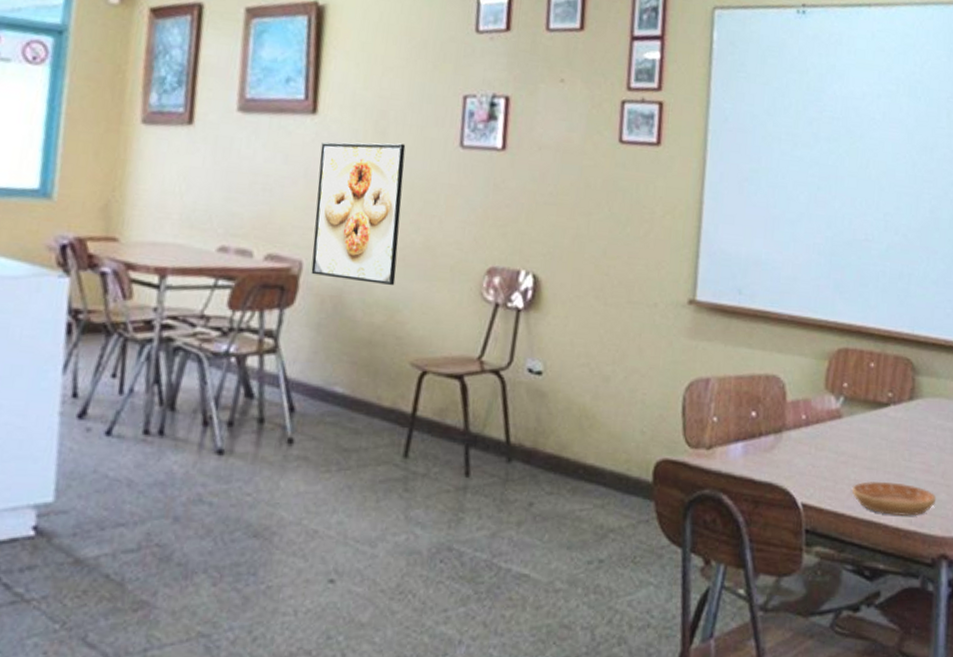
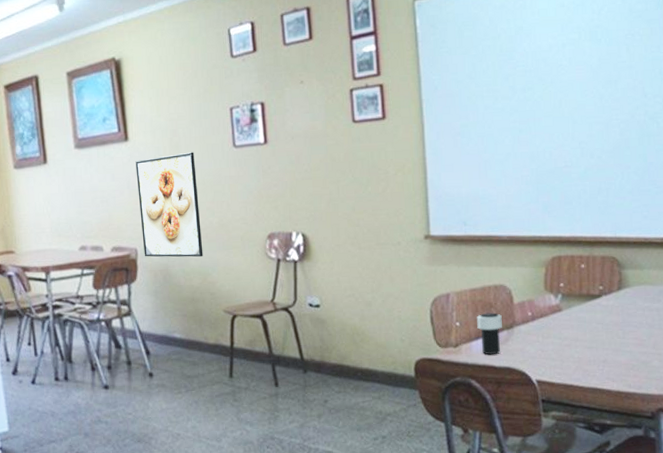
cup: none [738,409,770,465] -> present [477,312,502,355]
saucer: present [852,481,937,516] -> none [576,356,650,382]

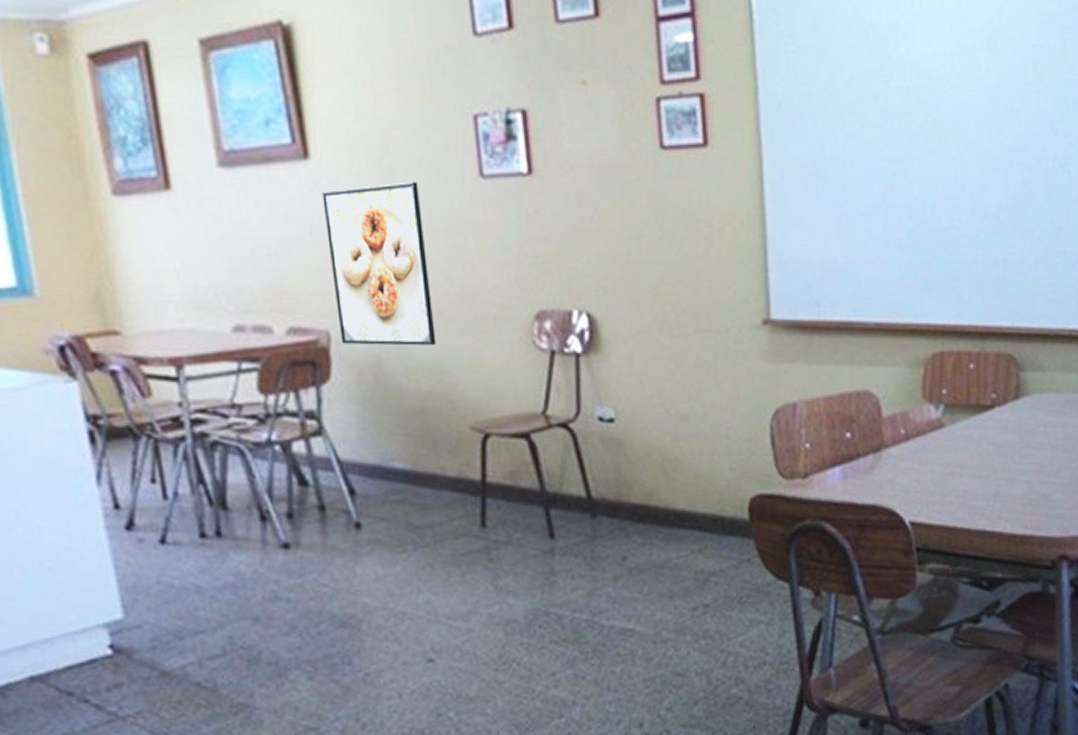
cup: present [477,312,502,355] -> none [833,429,867,488]

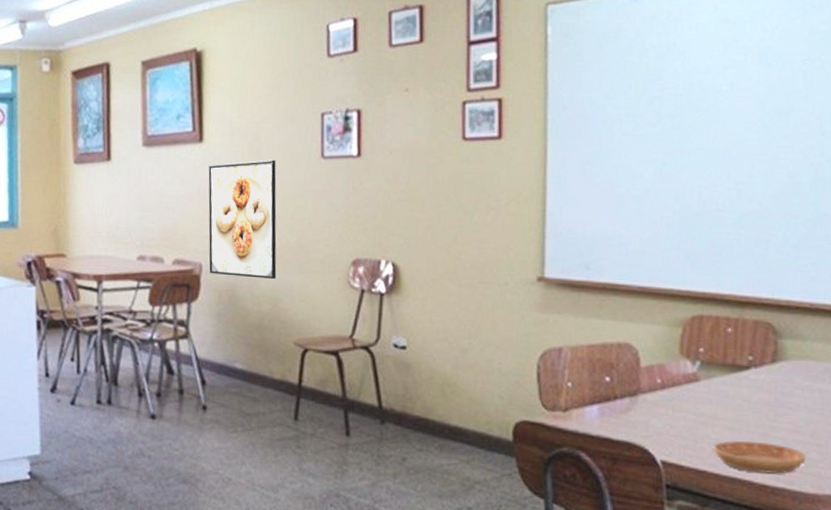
saucer: none [961,488,1052,522] -> present [713,440,807,474]

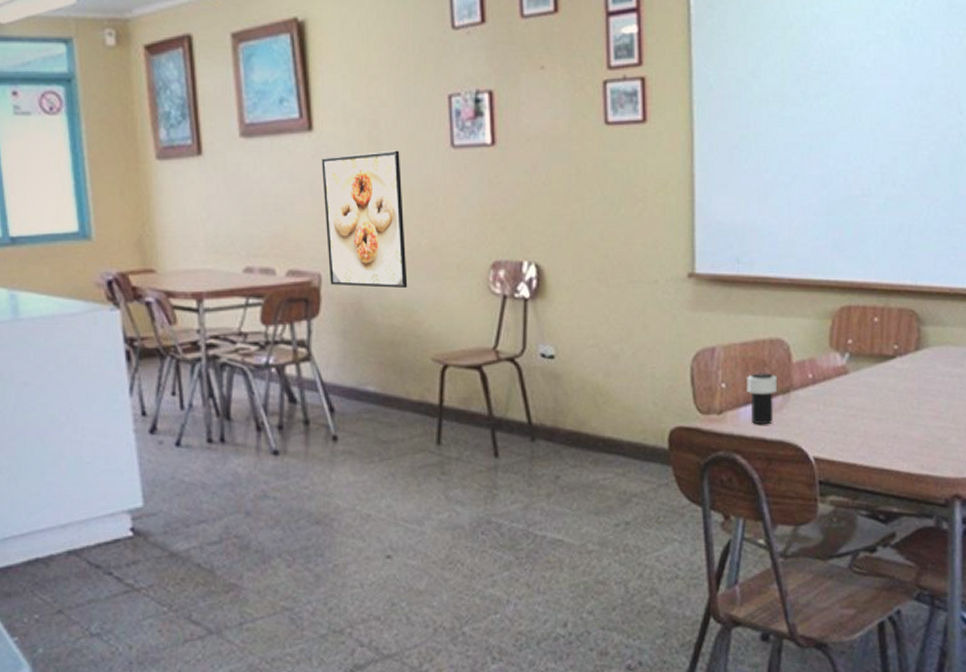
cup: none [593,374,624,425] -> present [747,373,777,425]
saucer: present [713,440,807,474] -> none [862,430,947,462]

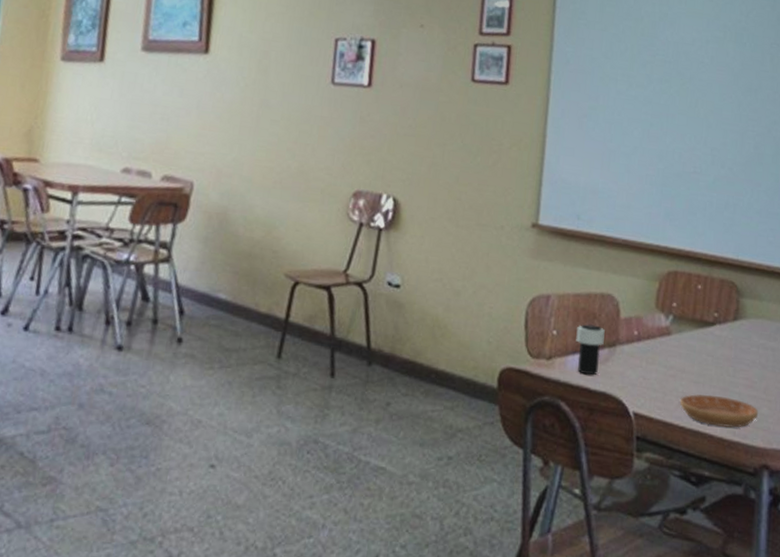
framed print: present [321,150,408,289] -> none [200,78,284,206]
saucer: none [862,430,947,462] -> present [679,394,759,428]

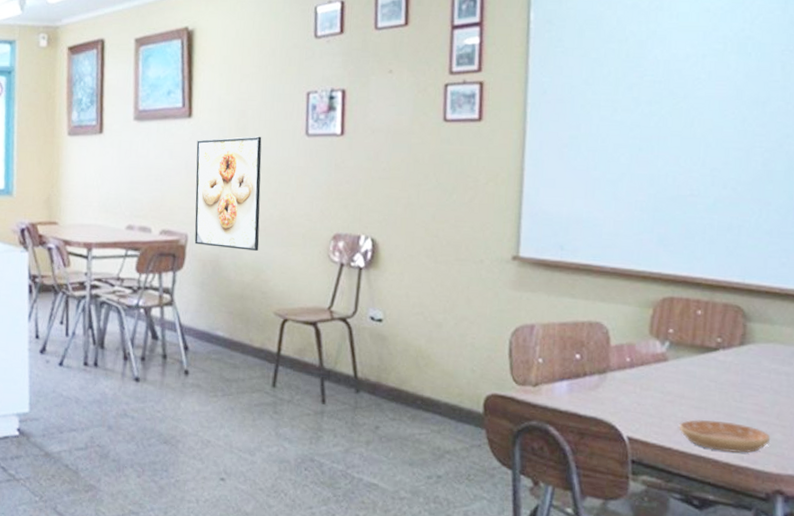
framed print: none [200,78,284,206] -> present [194,136,262,252]
cup: present [576,324,605,375] -> none [563,352,594,401]

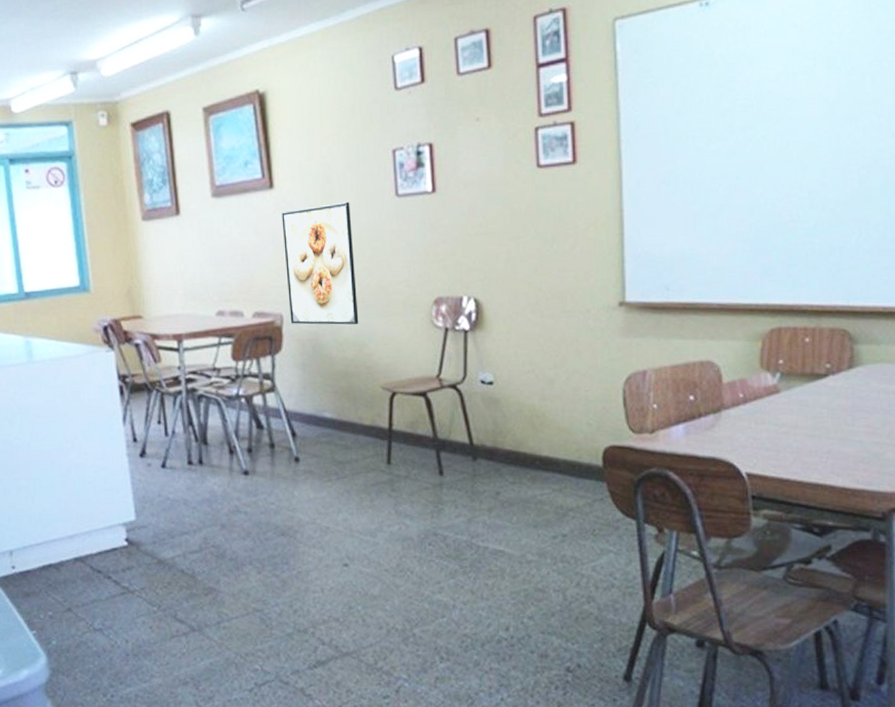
saucer: present [679,419,771,453] -> none [795,446,884,477]

